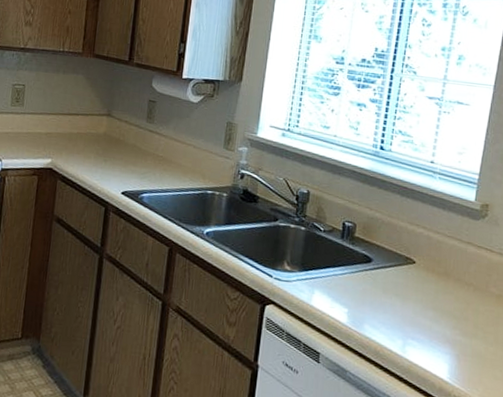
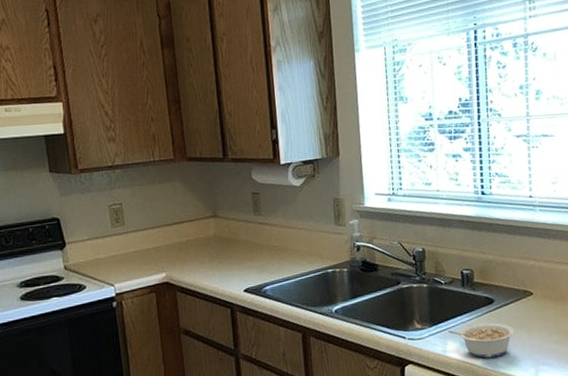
legume: none [317,279,389,319] -> present [447,323,515,358]

